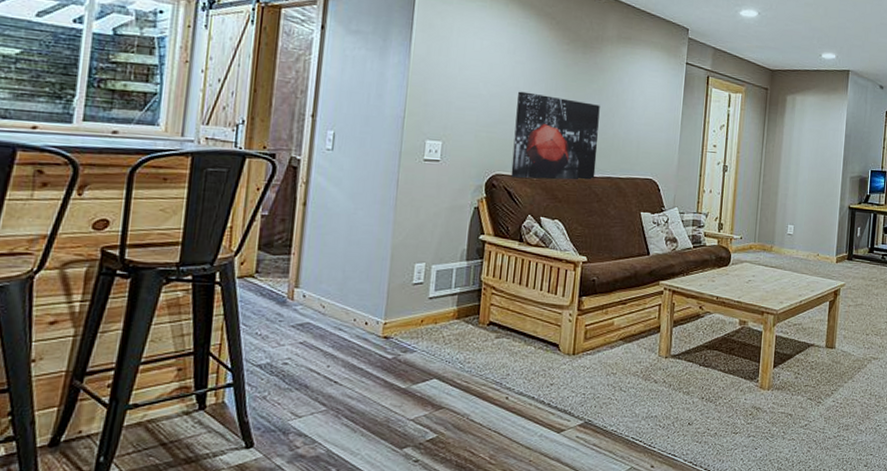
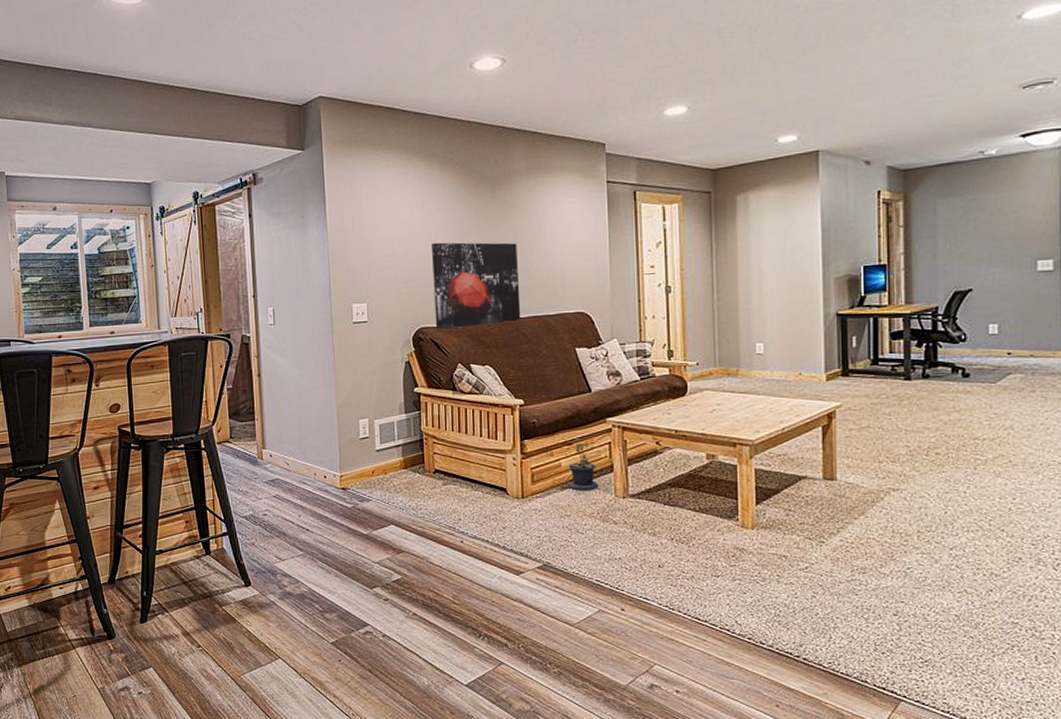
potted plant: none [610,298,645,350] -> present [560,438,599,491]

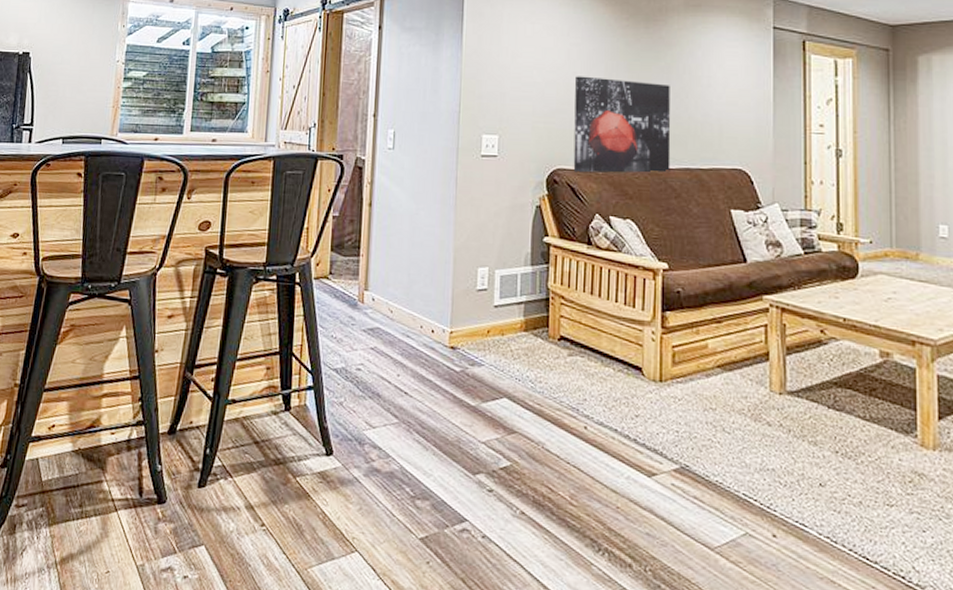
potted plant: present [560,438,599,491] -> none [706,316,751,381]

